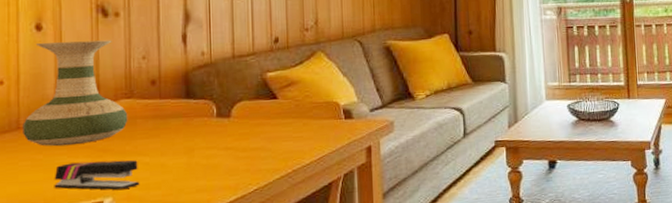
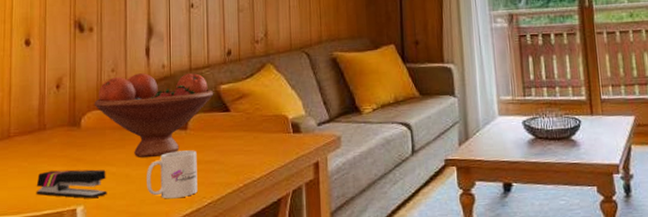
vase: present [22,40,128,147] -> none [12,54,99,155]
fruit bowl: none [122,60,260,147] -> present [94,73,214,158]
mug: none [185,138,243,188] -> present [147,150,198,199]

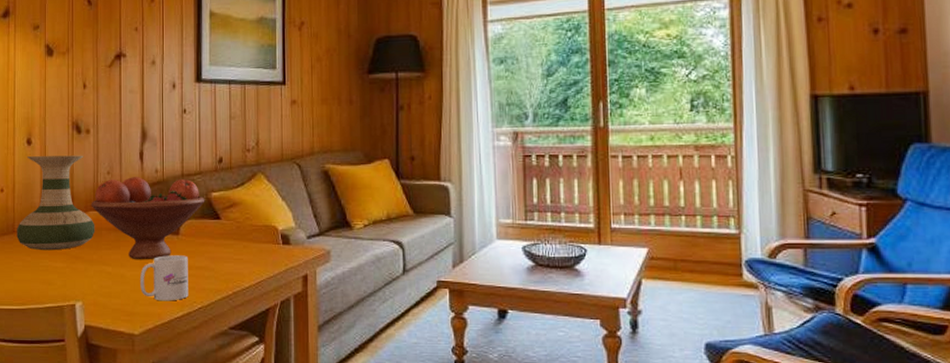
vase: none [12,54,99,155] -> present [17,155,95,251]
stapler: present [36,169,107,199] -> none [39,266,104,296]

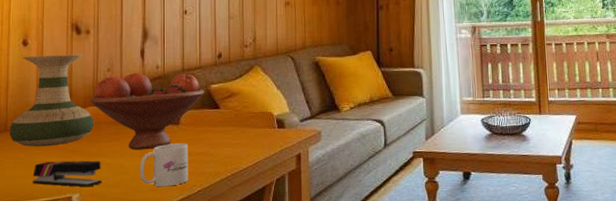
stapler: none [39,266,104,296] -> present [32,160,102,188]

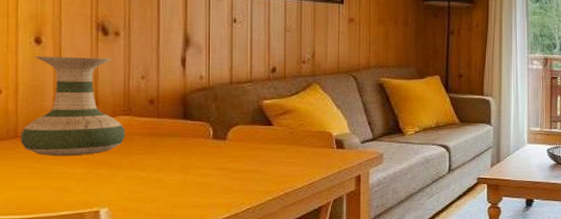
stapler: present [32,160,102,188] -> none [51,172,136,202]
fruit bowl: present [90,73,205,150] -> none [120,82,256,165]
mug: present [140,143,188,187] -> none [181,159,236,204]

